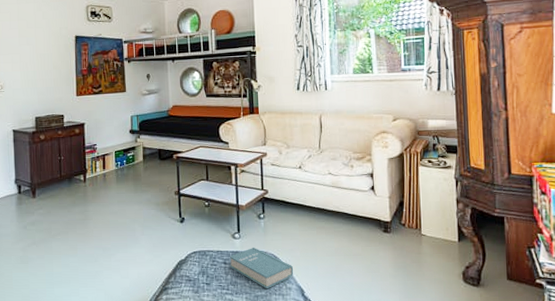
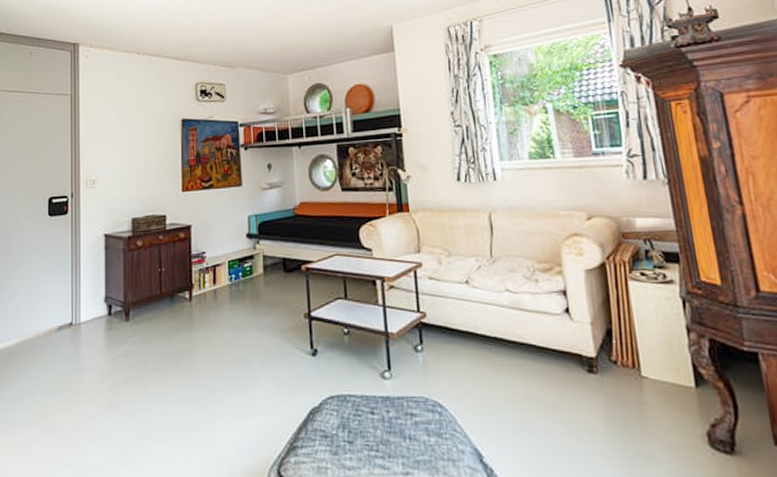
book: present [229,247,294,289] -> none [378,390,467,452]

